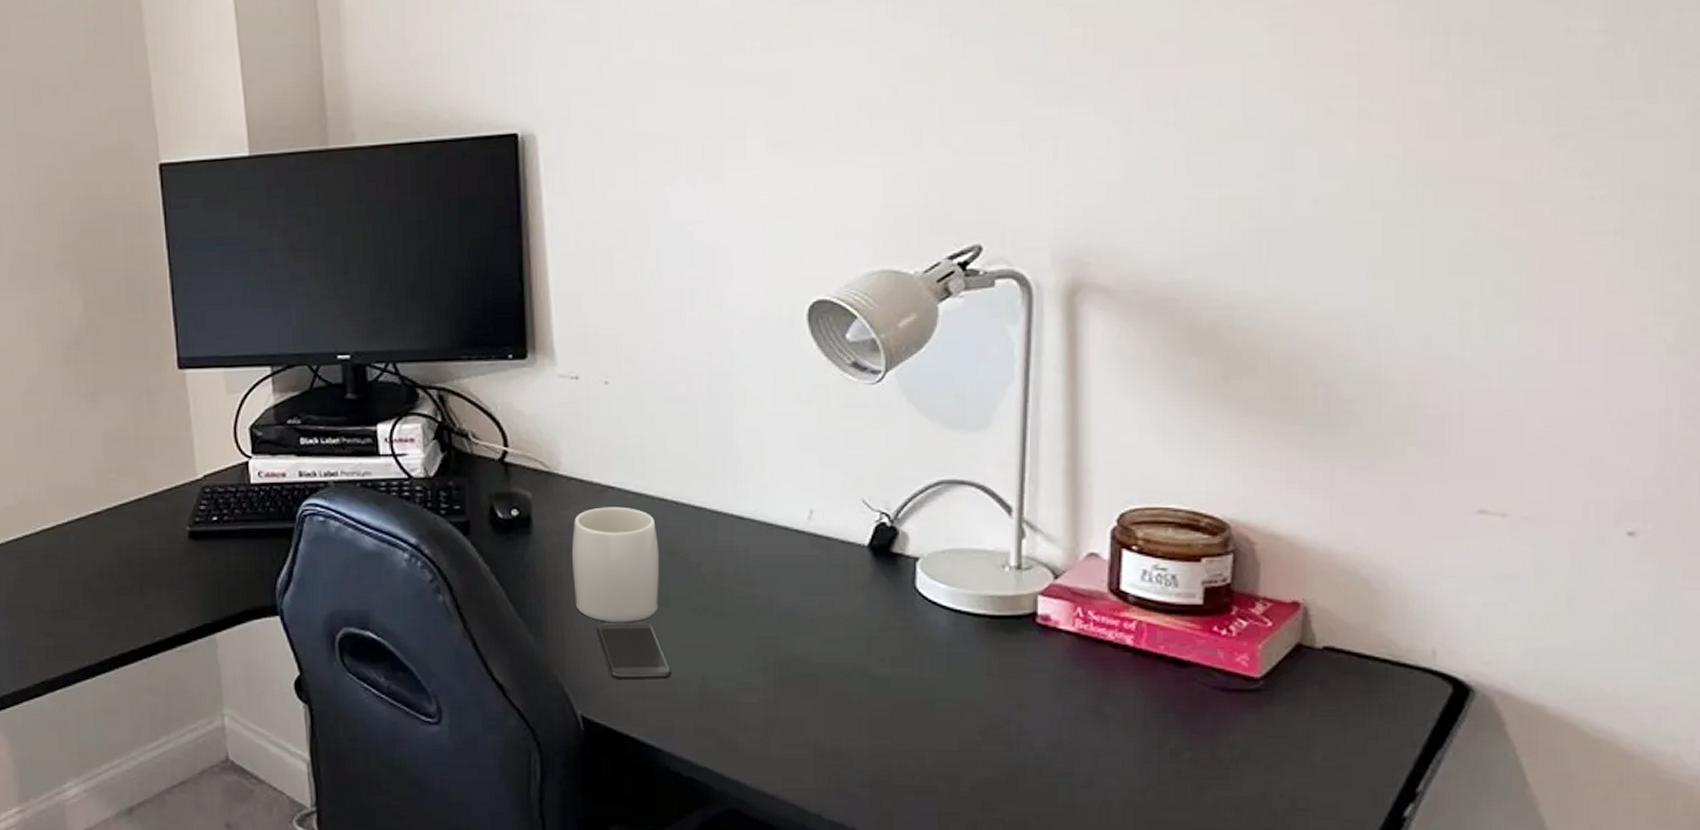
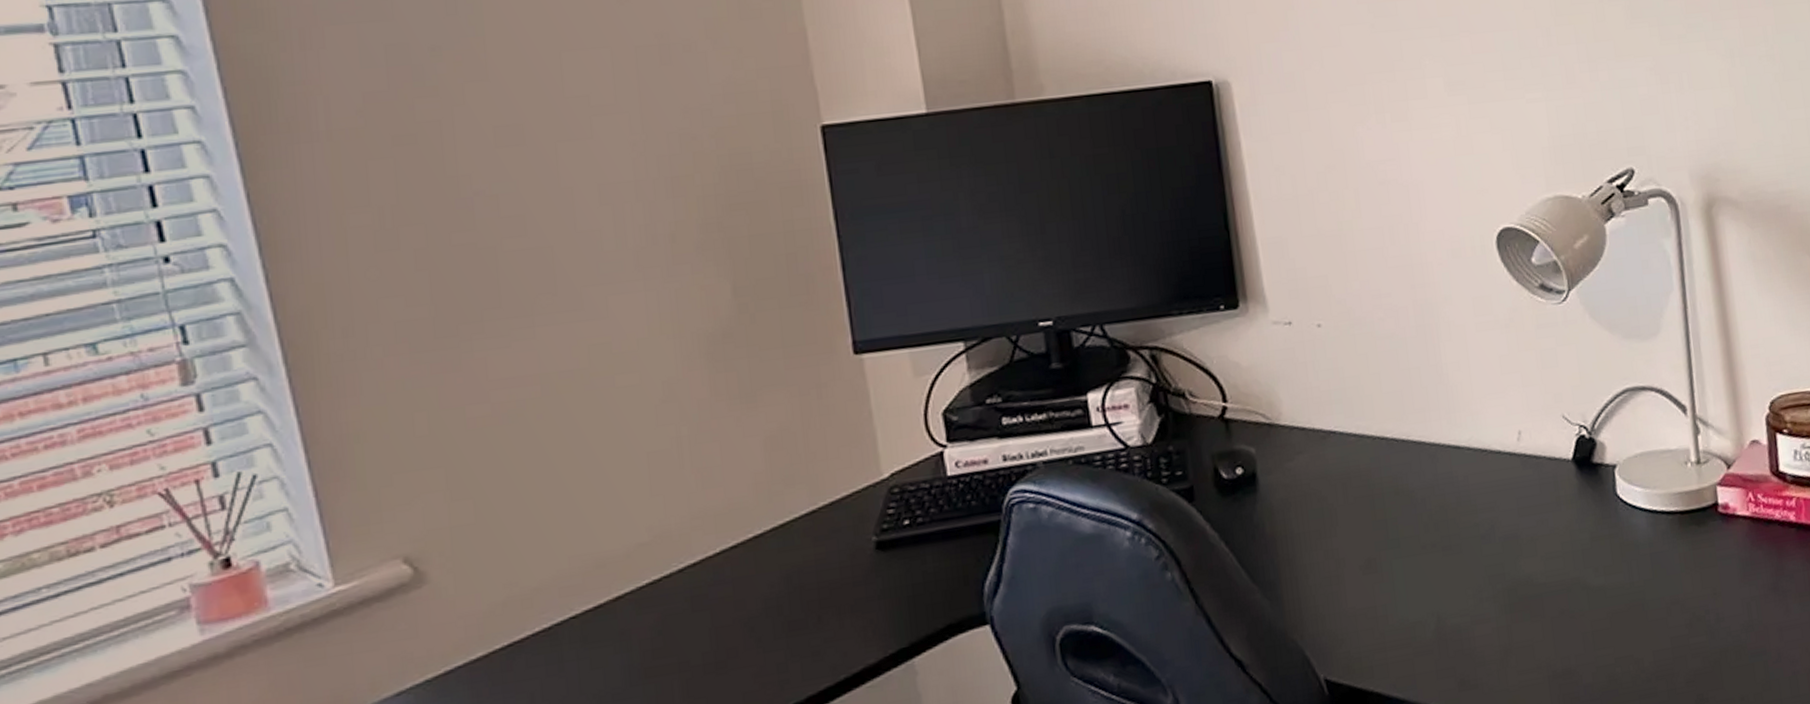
mug: present [571,507,660,623] -> none [1299,450,1389,574]
smartphone: present [596,623,672,679] -> none [1331,568,1409,634]

